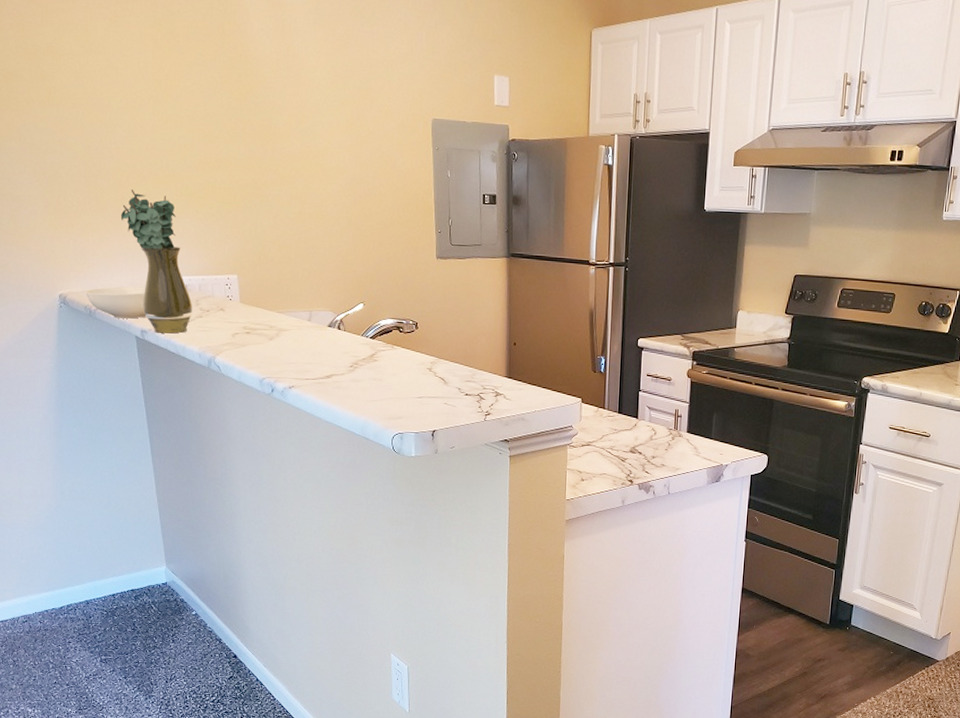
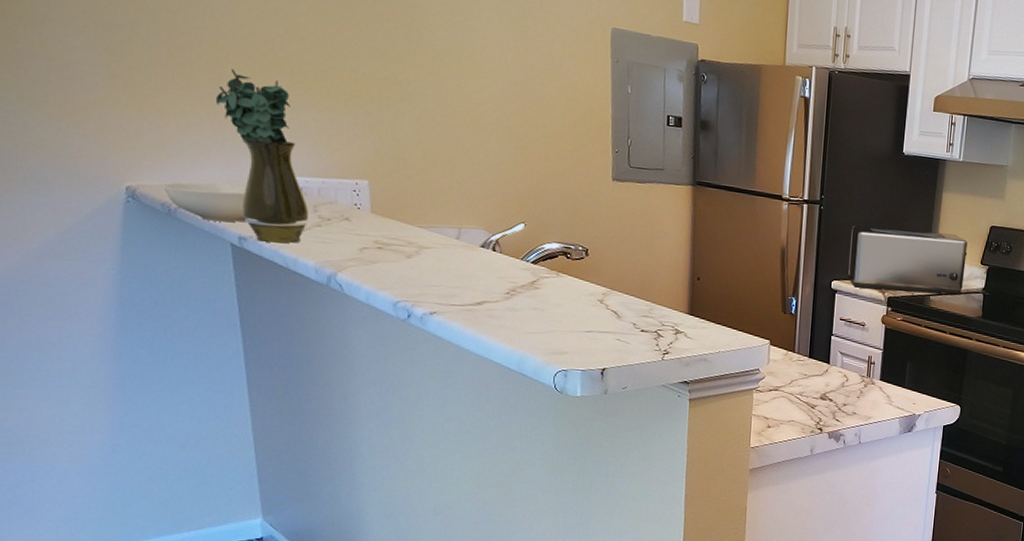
toaster: none [654,284,772,346] -> present [848,225,968,295]

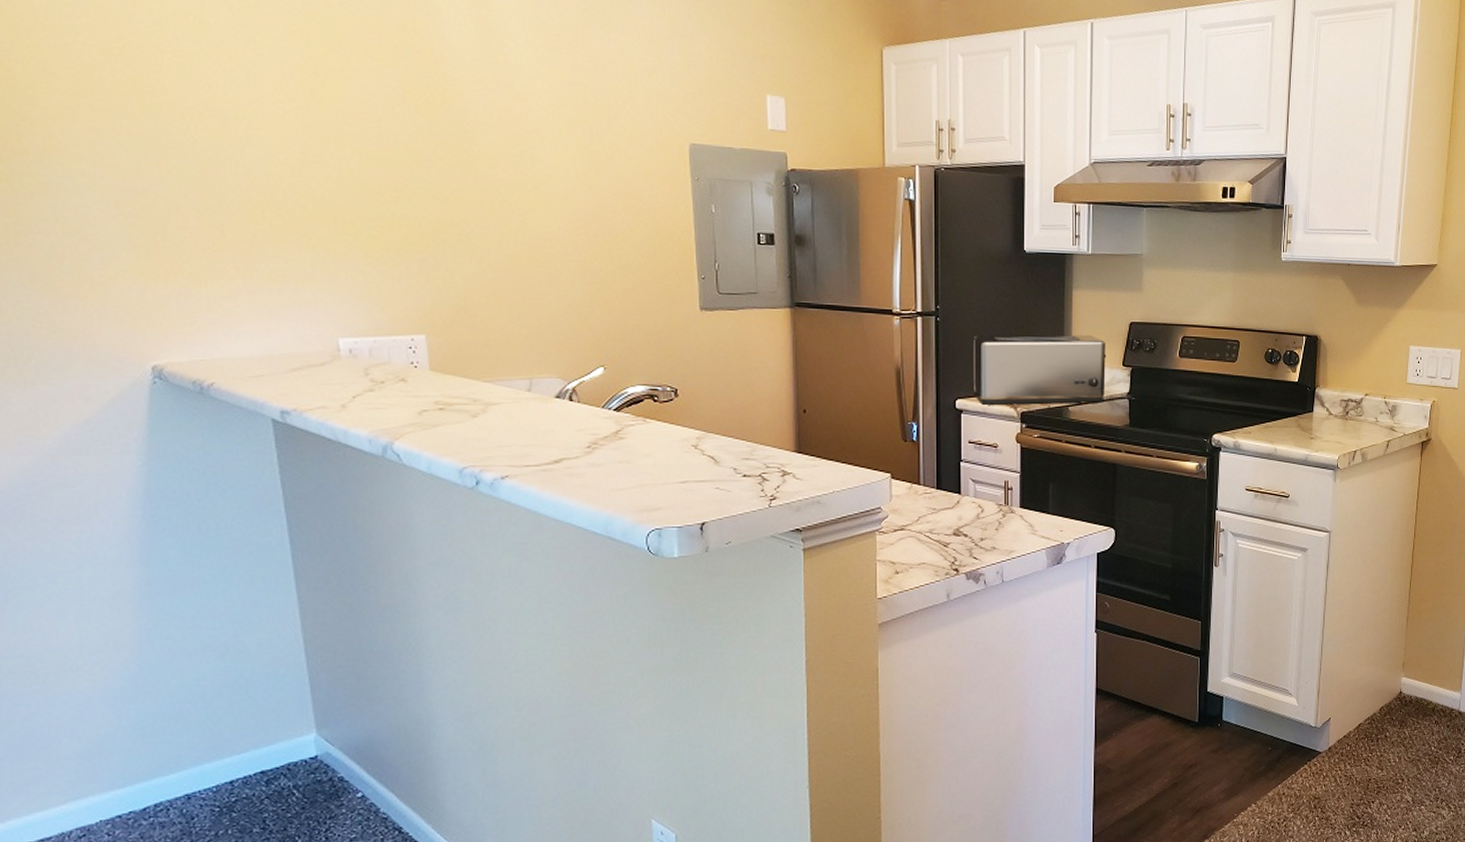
bowl: present [163,182,247,222] -> none [194,353,290,396]
vase: present [215,69,310,243] -> none [250,226,360,414]

